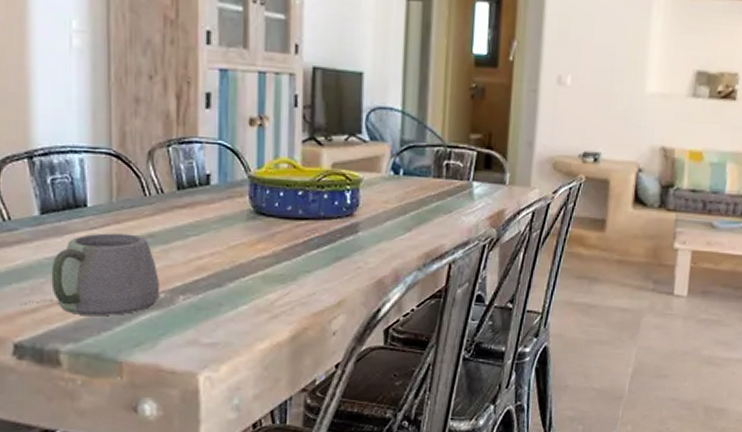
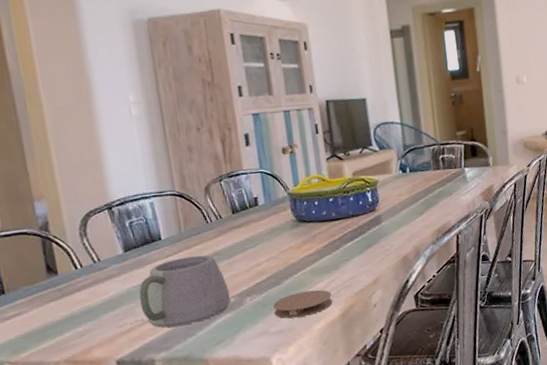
coaster: none [210,300,283,331] -> present [273,289,333,319]

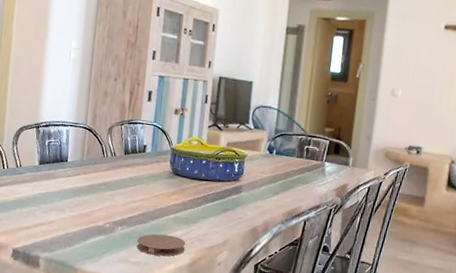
mug: present [116,255,231,329] -> none [20,179,107,236]

